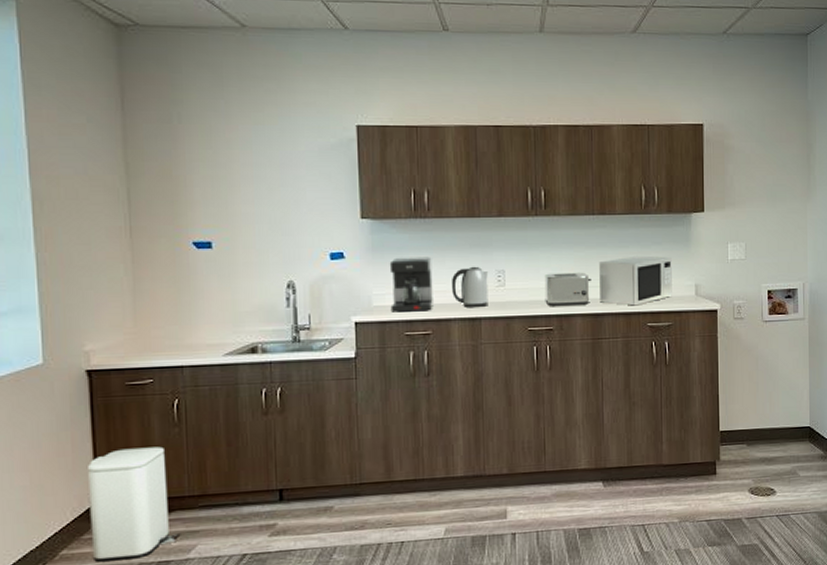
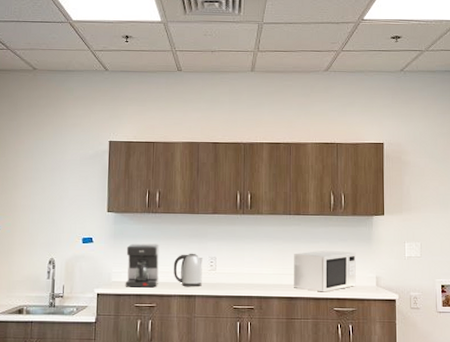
toaster: present [544,272,591,307] -> none [248,261,287,290]

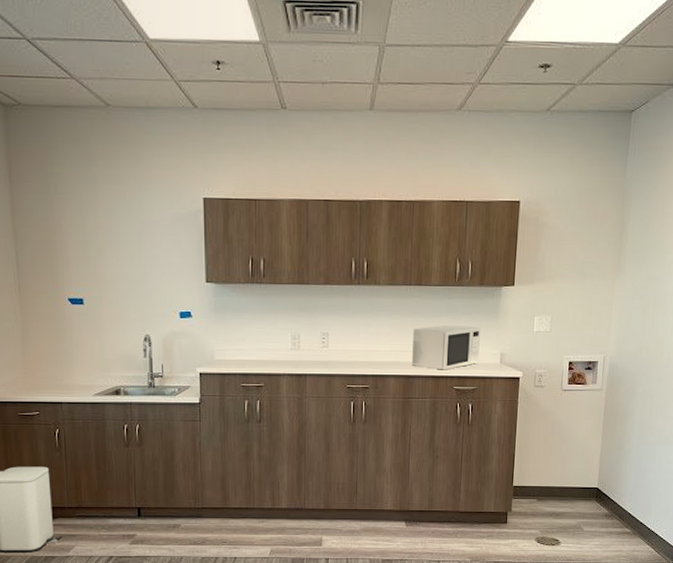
coffee maker: present [125,243,160,288] -> none [229,318,267,366]
kettle: present [174,253,202,287] -> none [282,328,313,366]

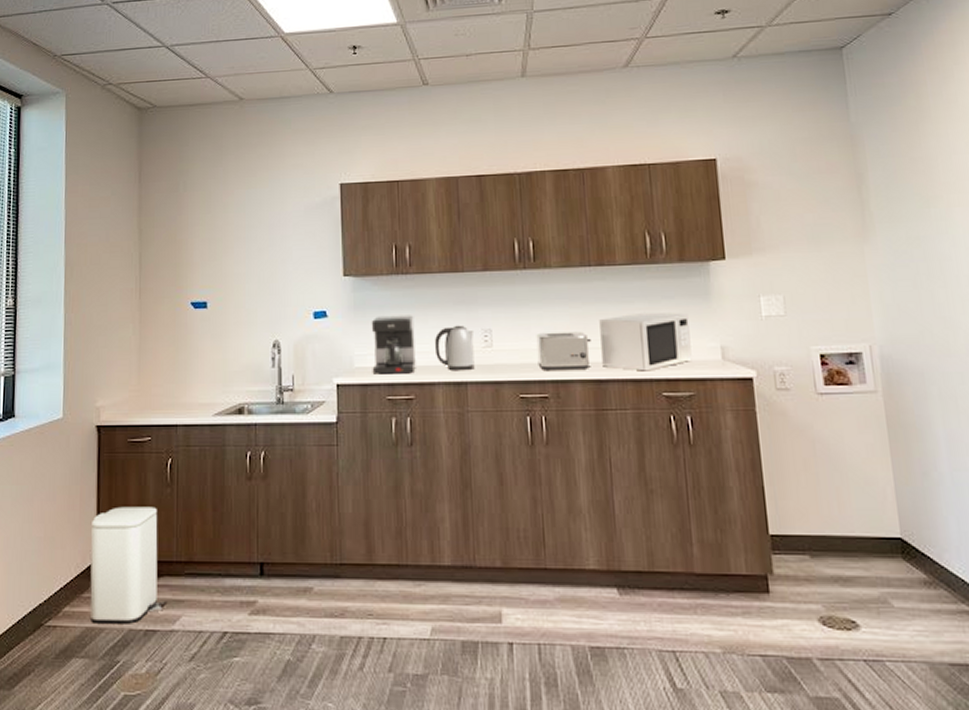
coffee maker: none [229,318,267,366] -> present [371,315,417,374]
kettle: none [282,328,313,366] -> present [435,325,475,371]
toaster: none [363,337,405,368] -> present [536,331,591,372]

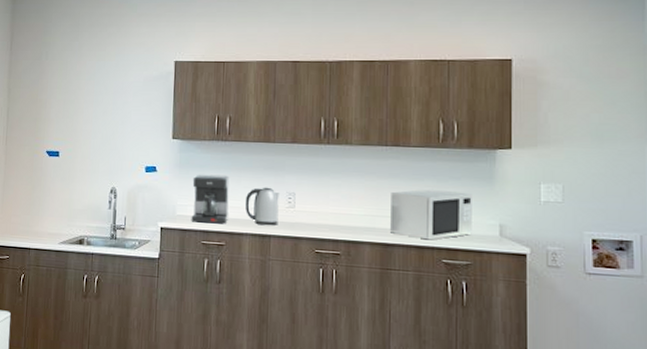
toaster: present [536,331,591,372] -> none [333,199,382,235]

